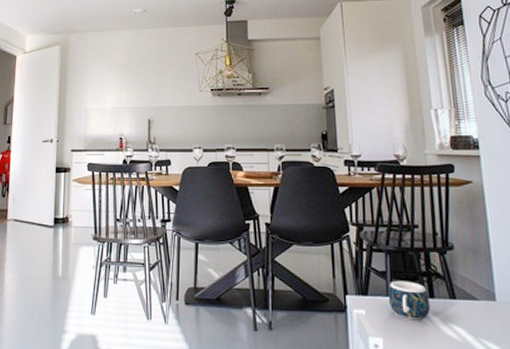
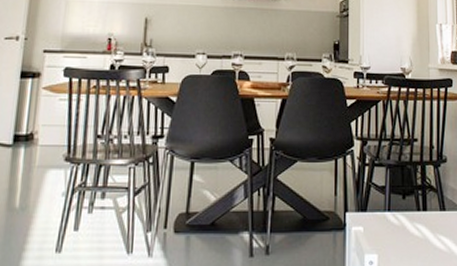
mug: present [388,280,431,319] -> none [385,194,423,233]

